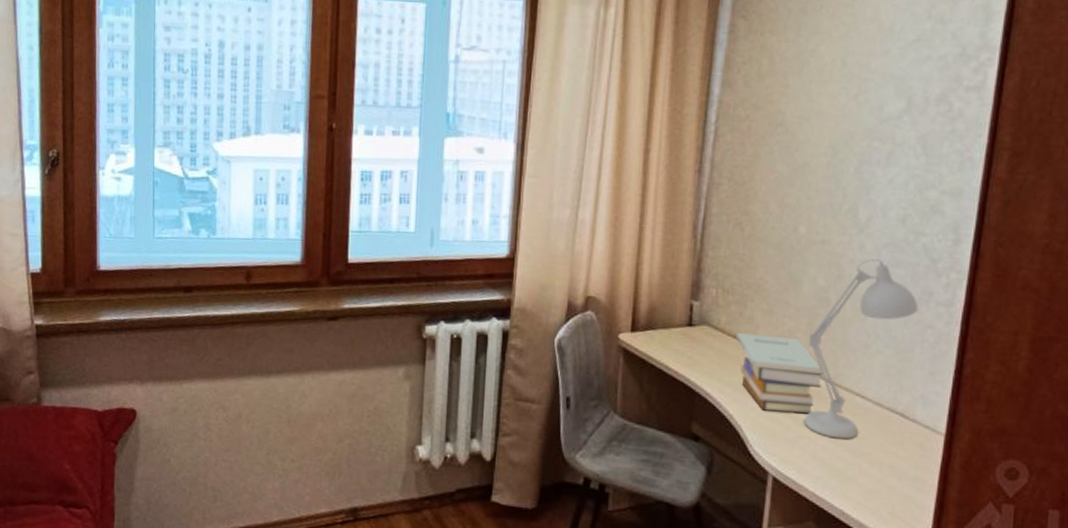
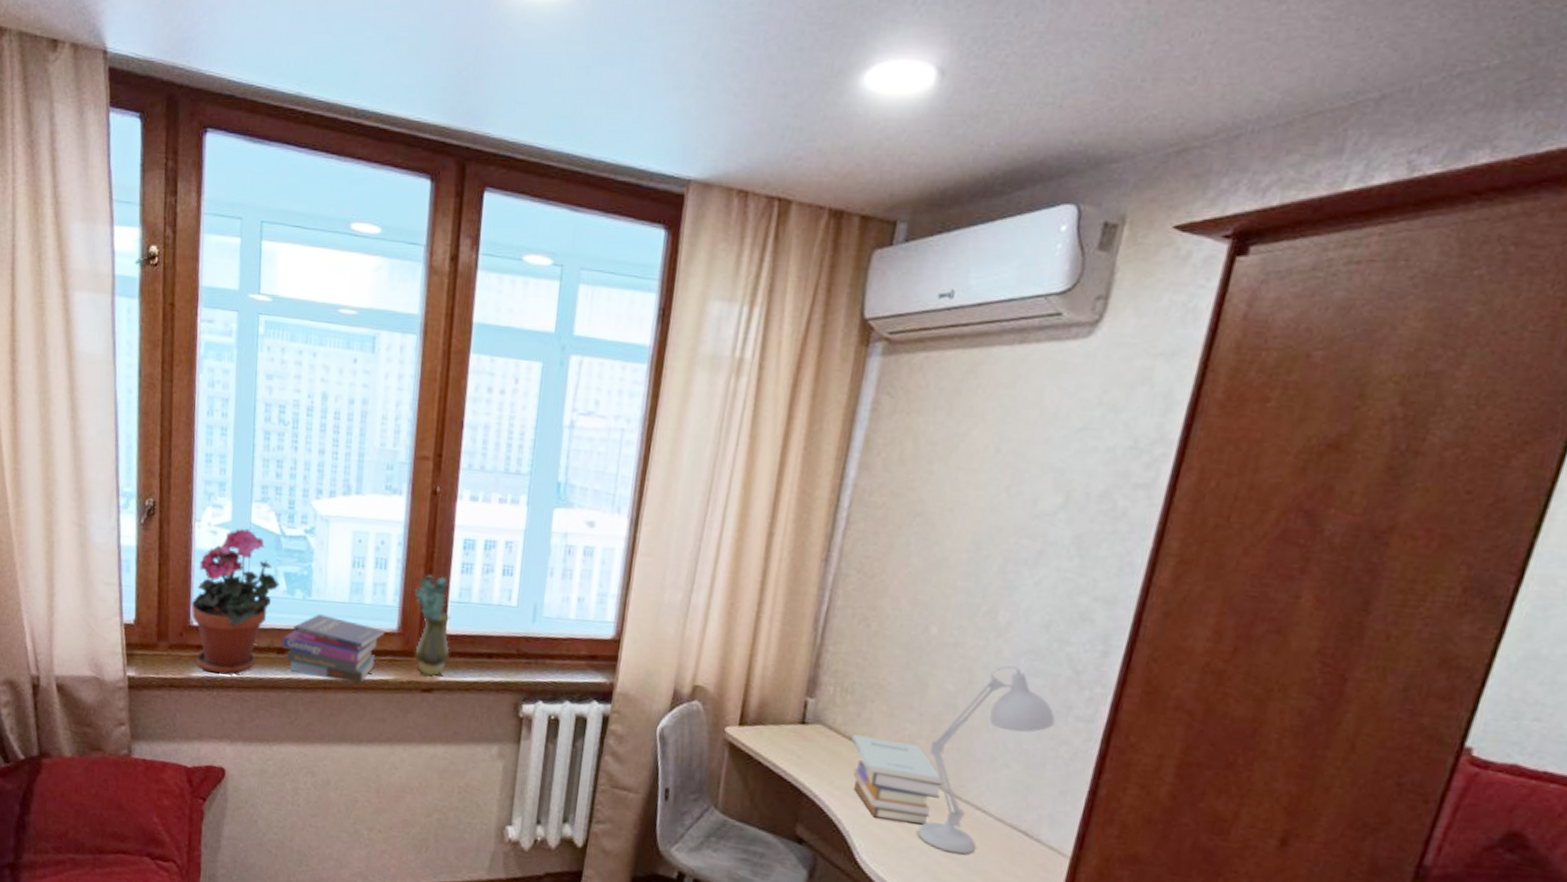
potted plant: none [97,173,184,317] -> present [191,528,279,675]
books: none [189,251,289,317] -> present [282,614,385,684]
vase: none [316,204,353,305] -> present [414,571,450,677]

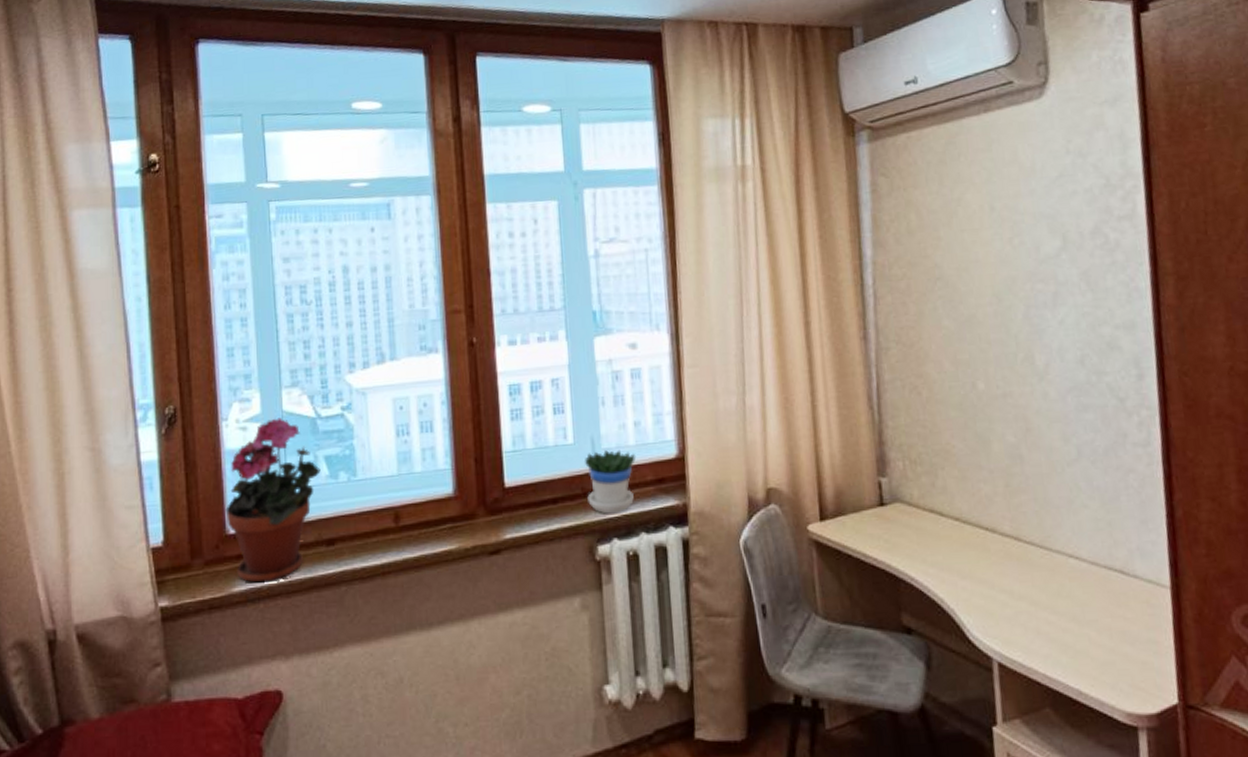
books: present [282,614,385,684] -> none [331,493,441,565]
vase: present [414,571,450,677] -> none [466,426,513,537]
flowerpot: none [520,617,573,679] -> present [585,449,636,514]
books: present [851,735,943,825] -> none [931,503,1031,589]
desk lamp: present [916,666,1056,855] -> none [1008,406,1116,609]

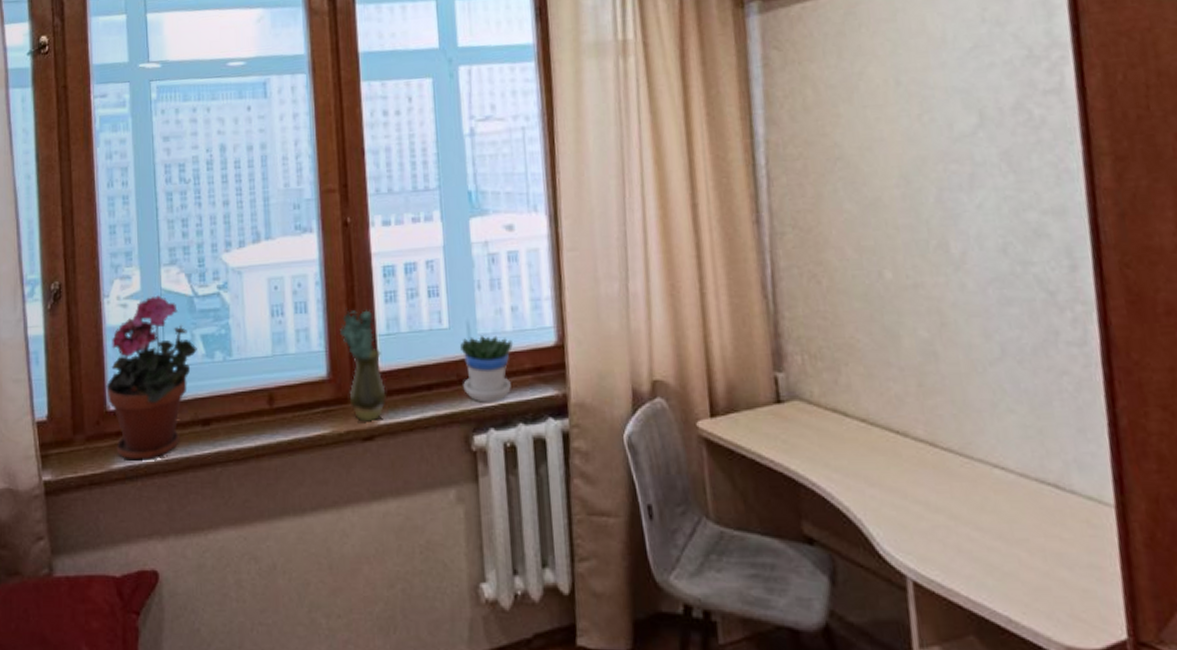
vase: none [466,426,513,537] -> present [340,308,386,422]

